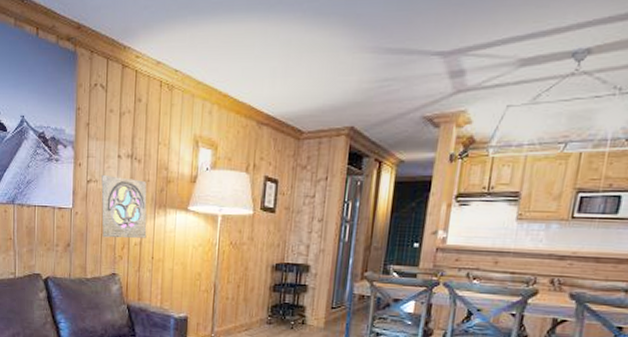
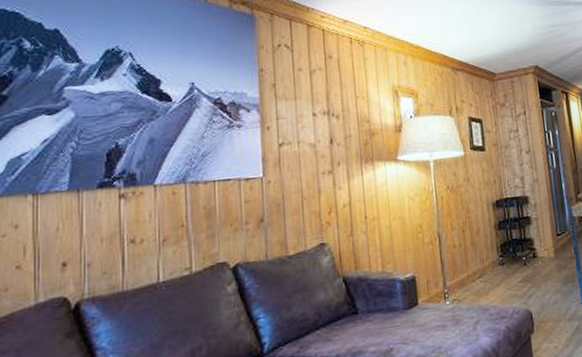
wall ornament: present [101,174,147,238] -> none [296,135,356,205]

